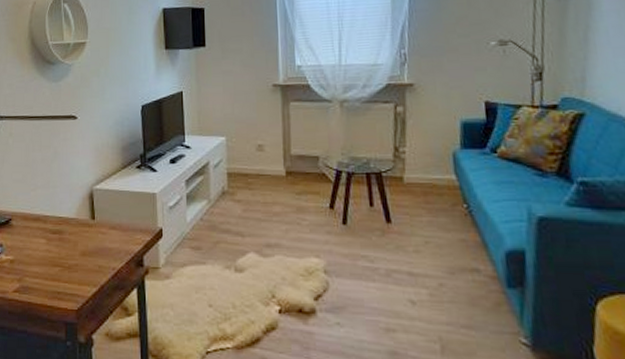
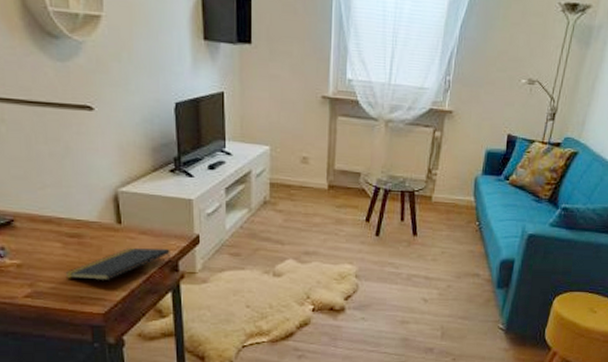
notepad: none [47,243,137,277] -> present [65,248,172,281]

